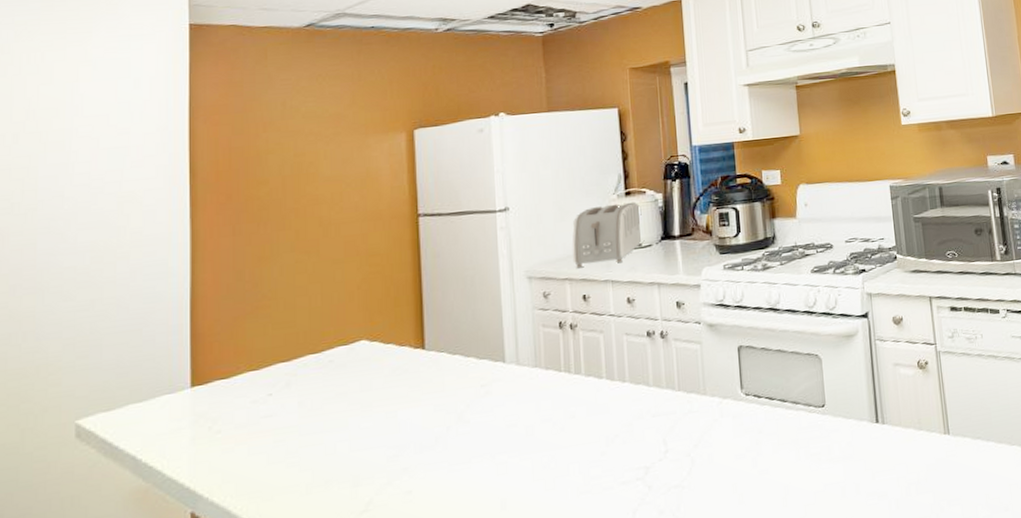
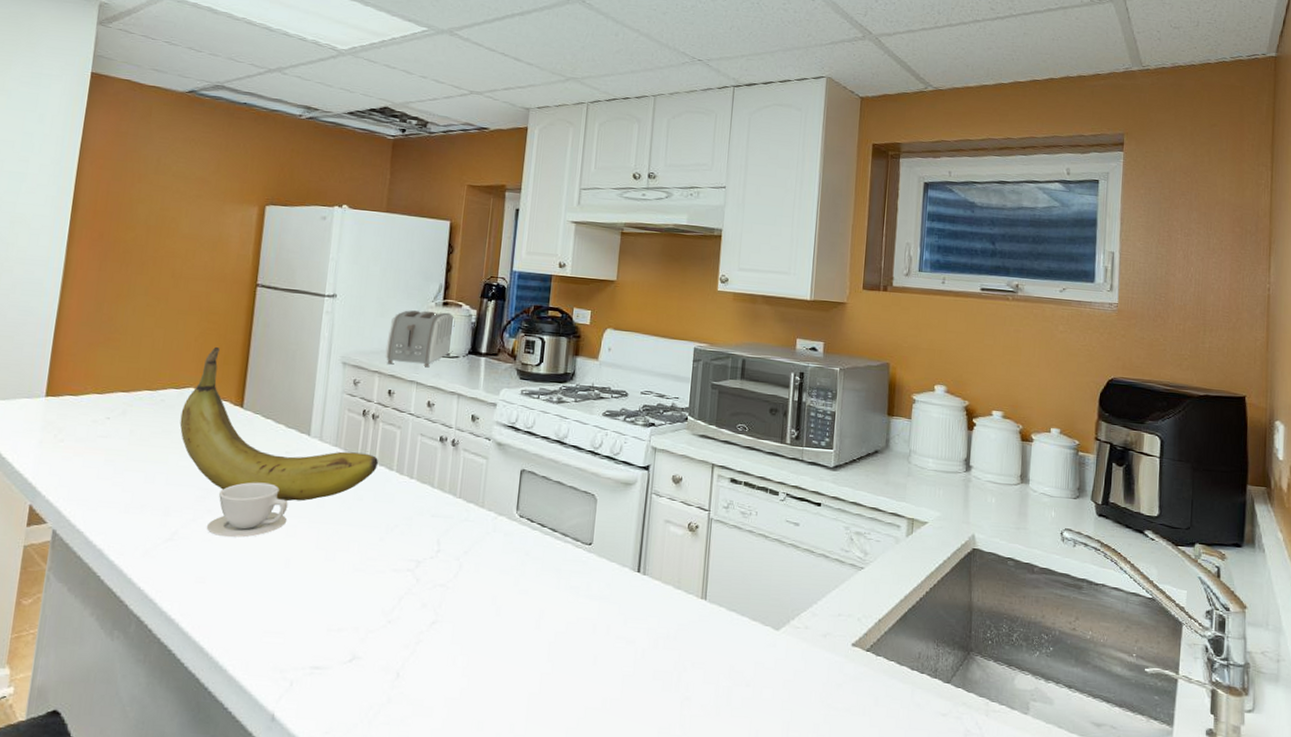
banana: none [355,290,585,443] -> present [180,346,378,502]
teacup: none [404,423,496,494] -> present [206,482,288,538]

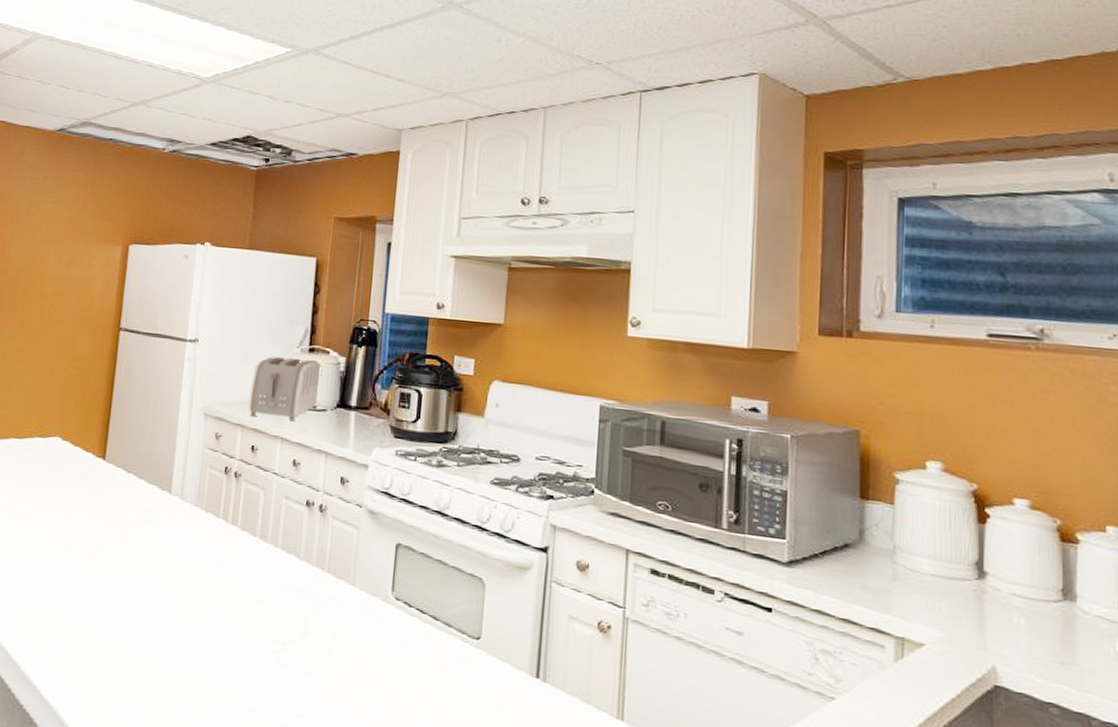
banana: present [180,346,378,502] -> none [45,393,241,566]
teacup: present [206,482,288,538] -> none [68,541,149,602]

